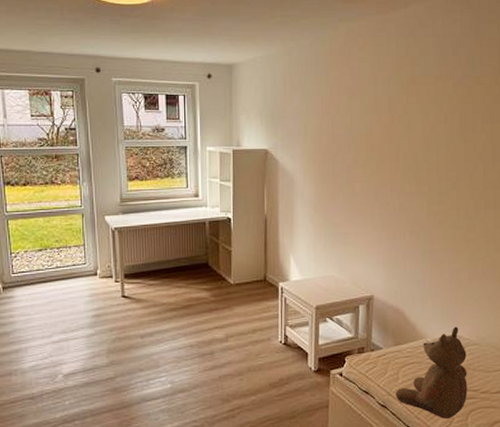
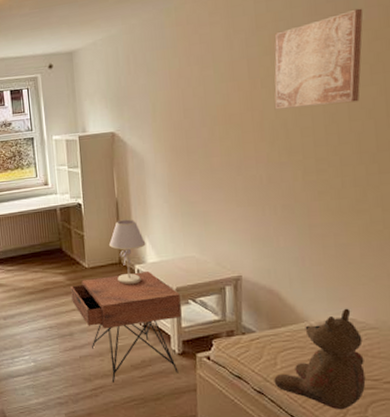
nightstand: none [214,289,319,403] -> present [70,271,182,383]
table lamp: none [255,236,291,303] -> present [108,219,146,285]
wall art: none [408,65,479,145] -> present [274,8,363,110]

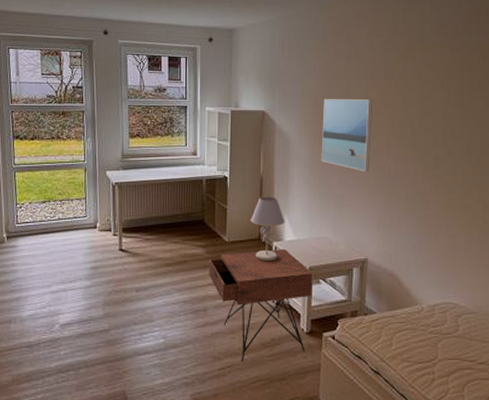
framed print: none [178,104,237,184] -> present [321,99,373,171]
wall art: present [274,8,363,110] -> none [404,33,476,111]
teddy bear: present [274,308,366,410] -> none [389,293,464,390]

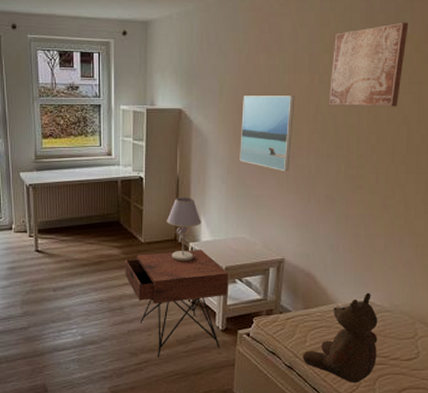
teddy bear: none [389,293,464,390] -> present [303,292,378,383]
wall art: none [404,33,476,111] -> present [328,22,409,107]

